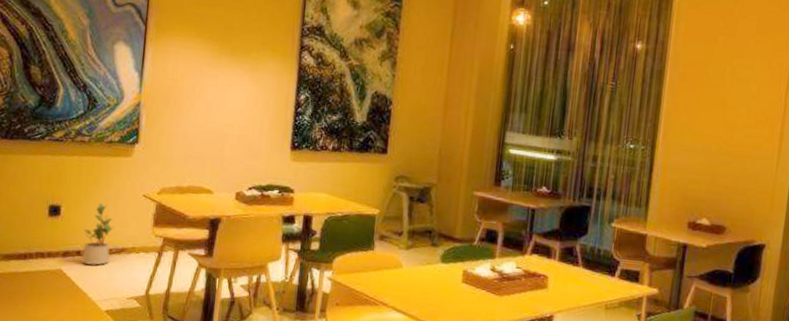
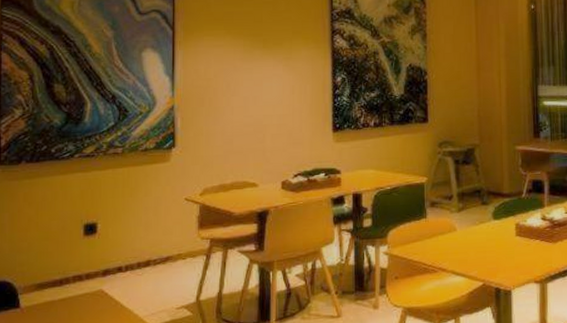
potted plant: present [81,202,115,265] -> none [123,213,157,280]

